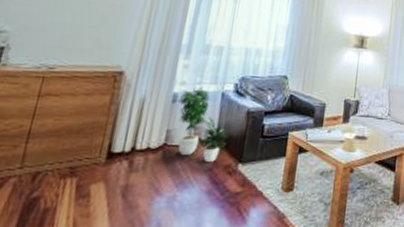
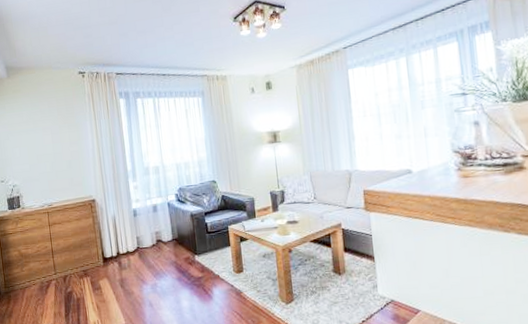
potted plant: present [178,86,230,162] -> none [138,201,182,257]

